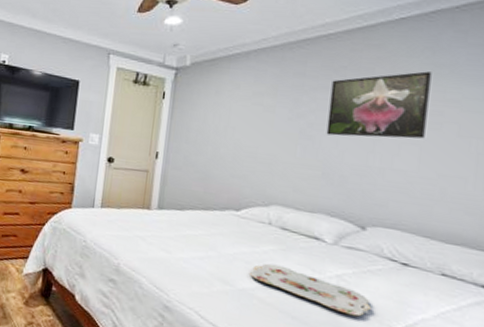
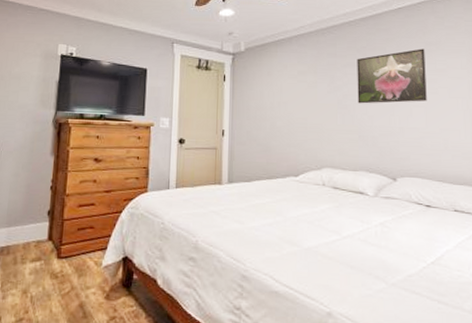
serving tray: present [250,263,372,317] -> none [313,221,410,257]

